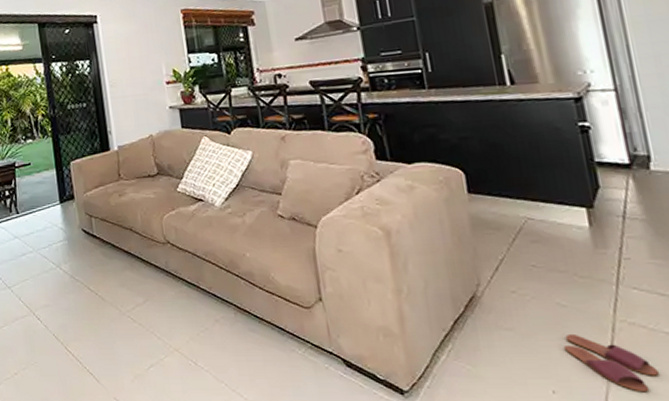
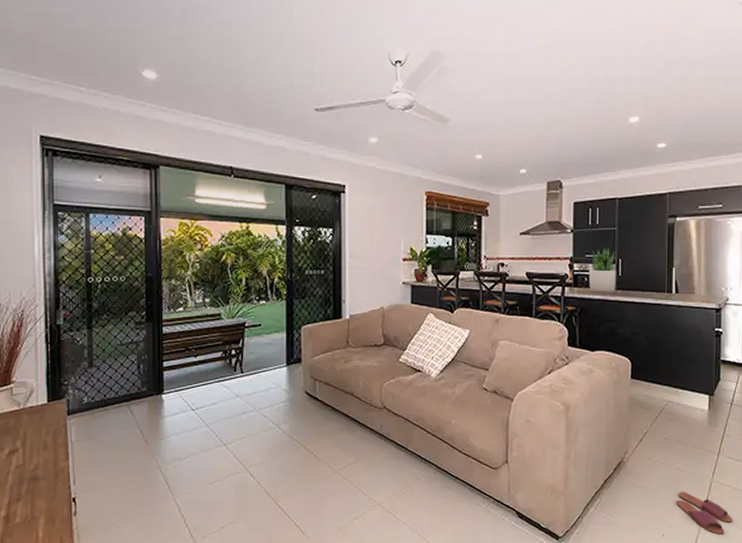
planter: none [388,41,427,96] -> present [589,247,616,294]

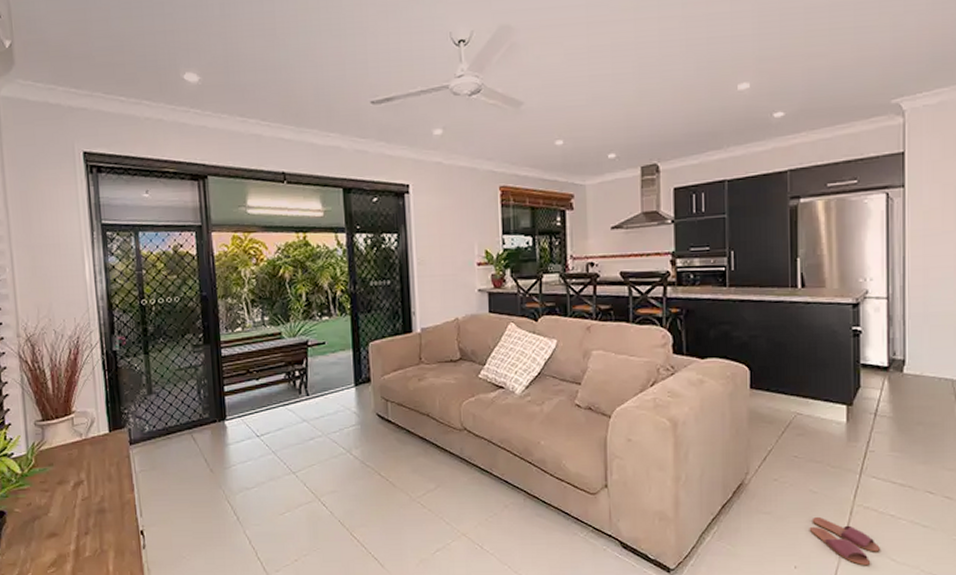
planter: present [589,247,616,294] -> none [695,238,728,293]

